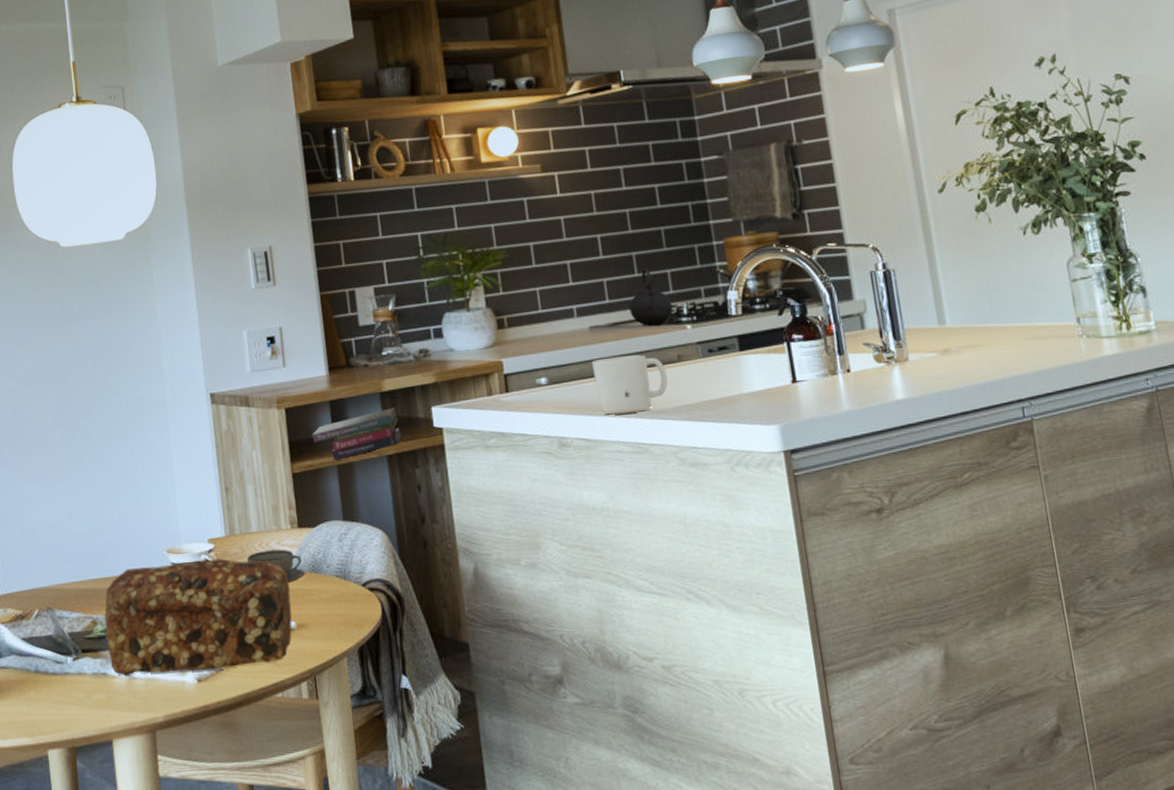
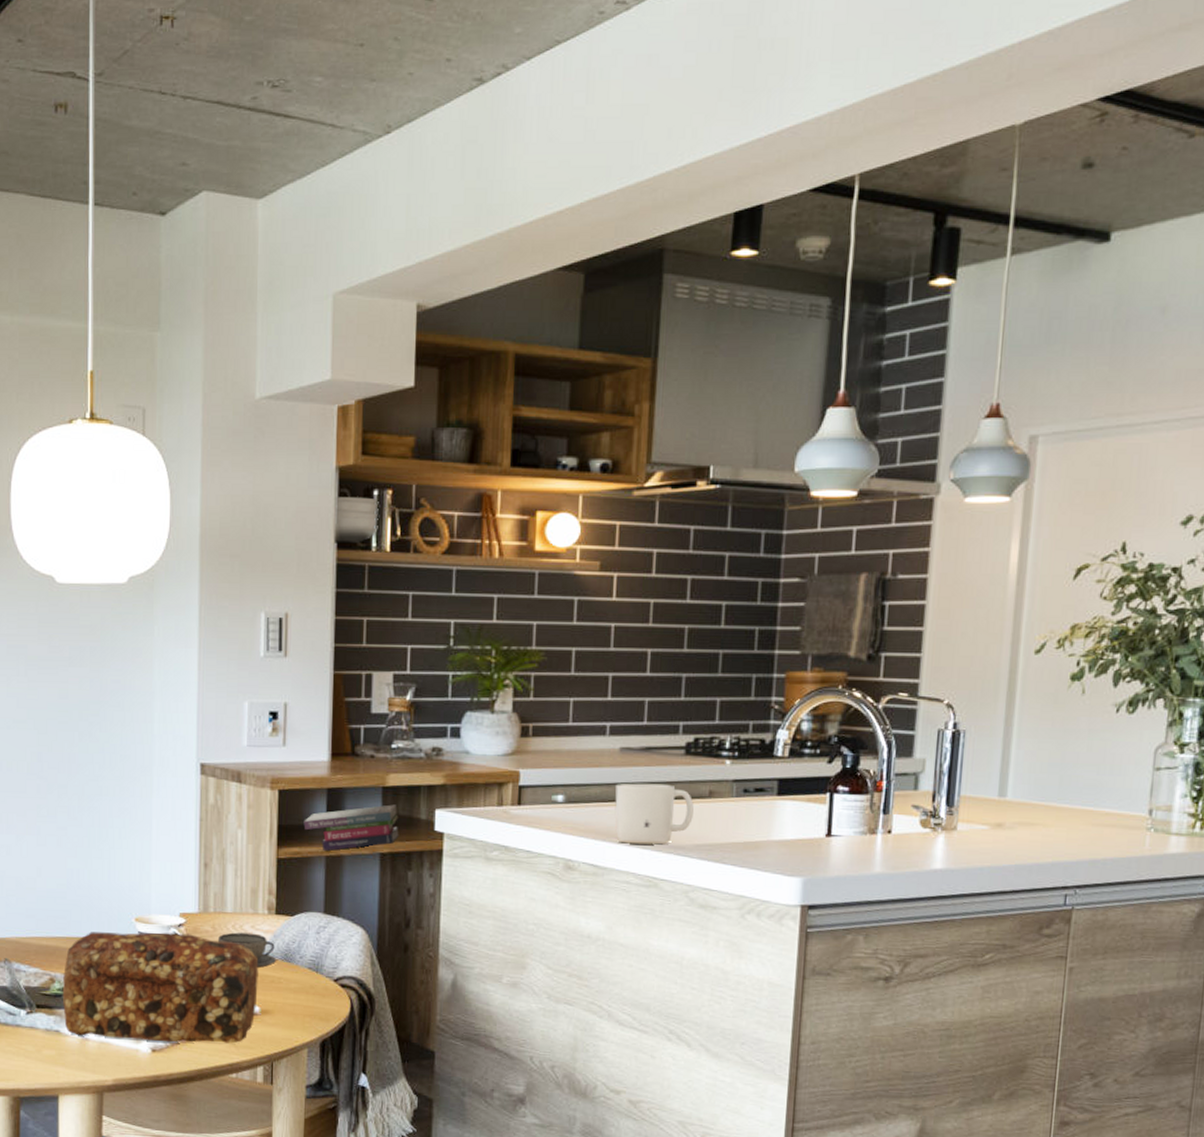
bowl: none [300,136,341,180] -> present [333,497,379,544]
kettle: present [629,269,673,326] -> none [667,693,715,756]

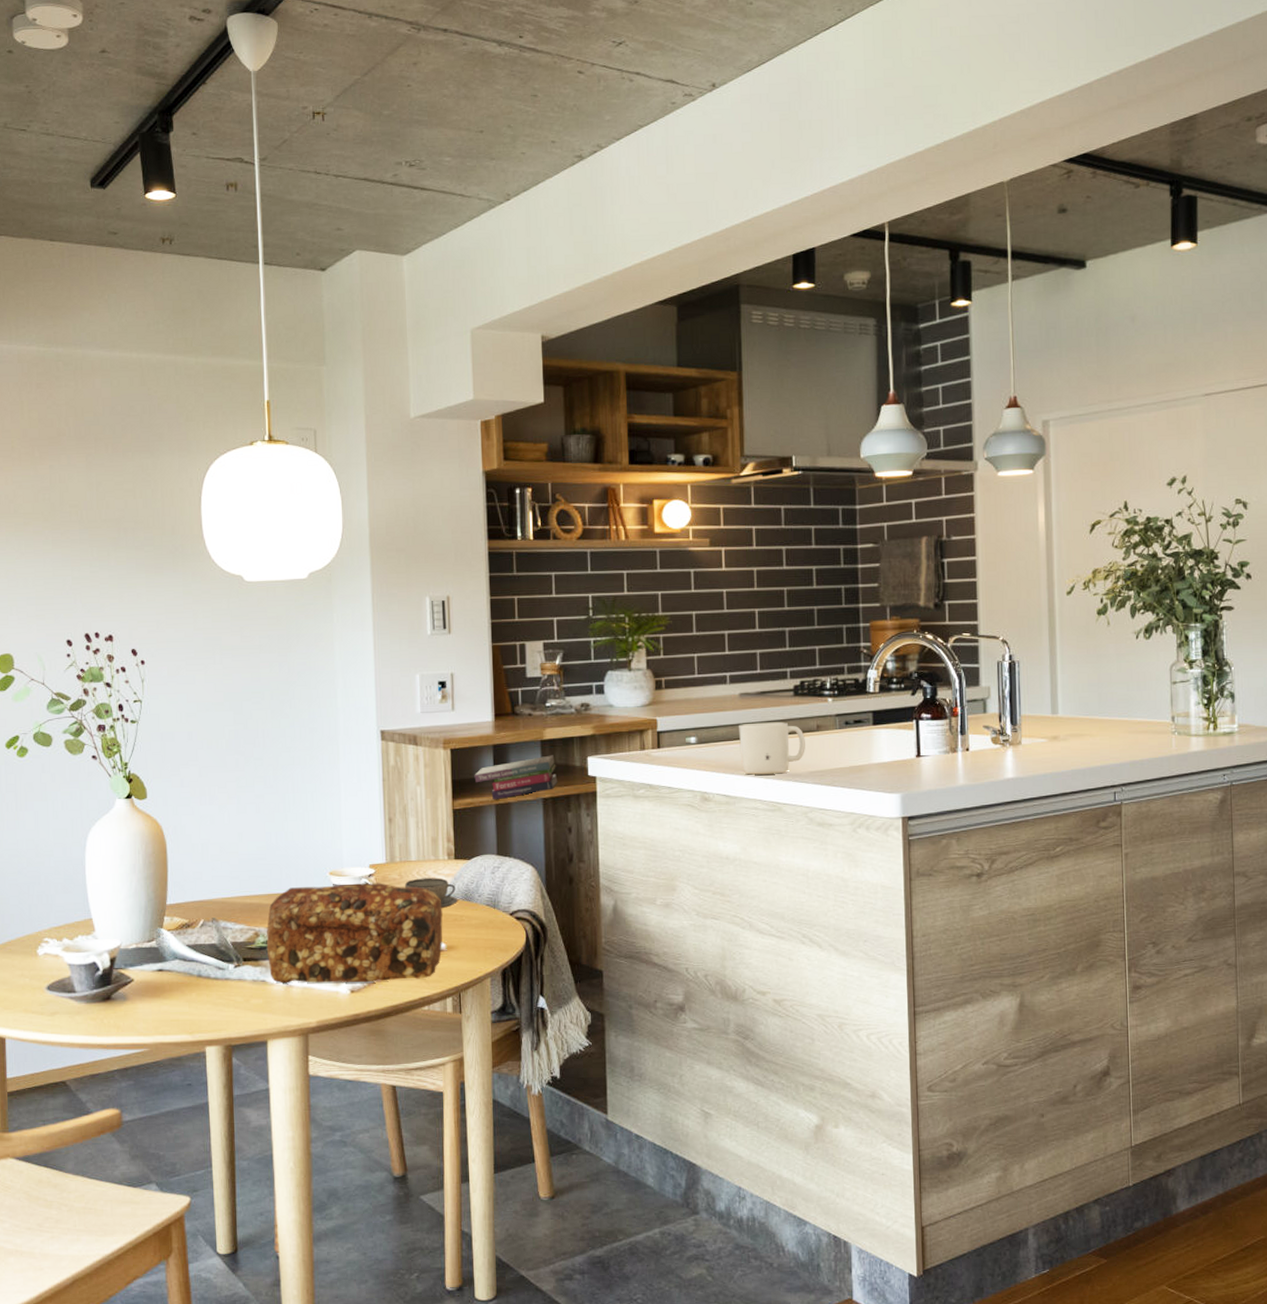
bowl: present [333,497,379,544] -> none [484,495,522,535]

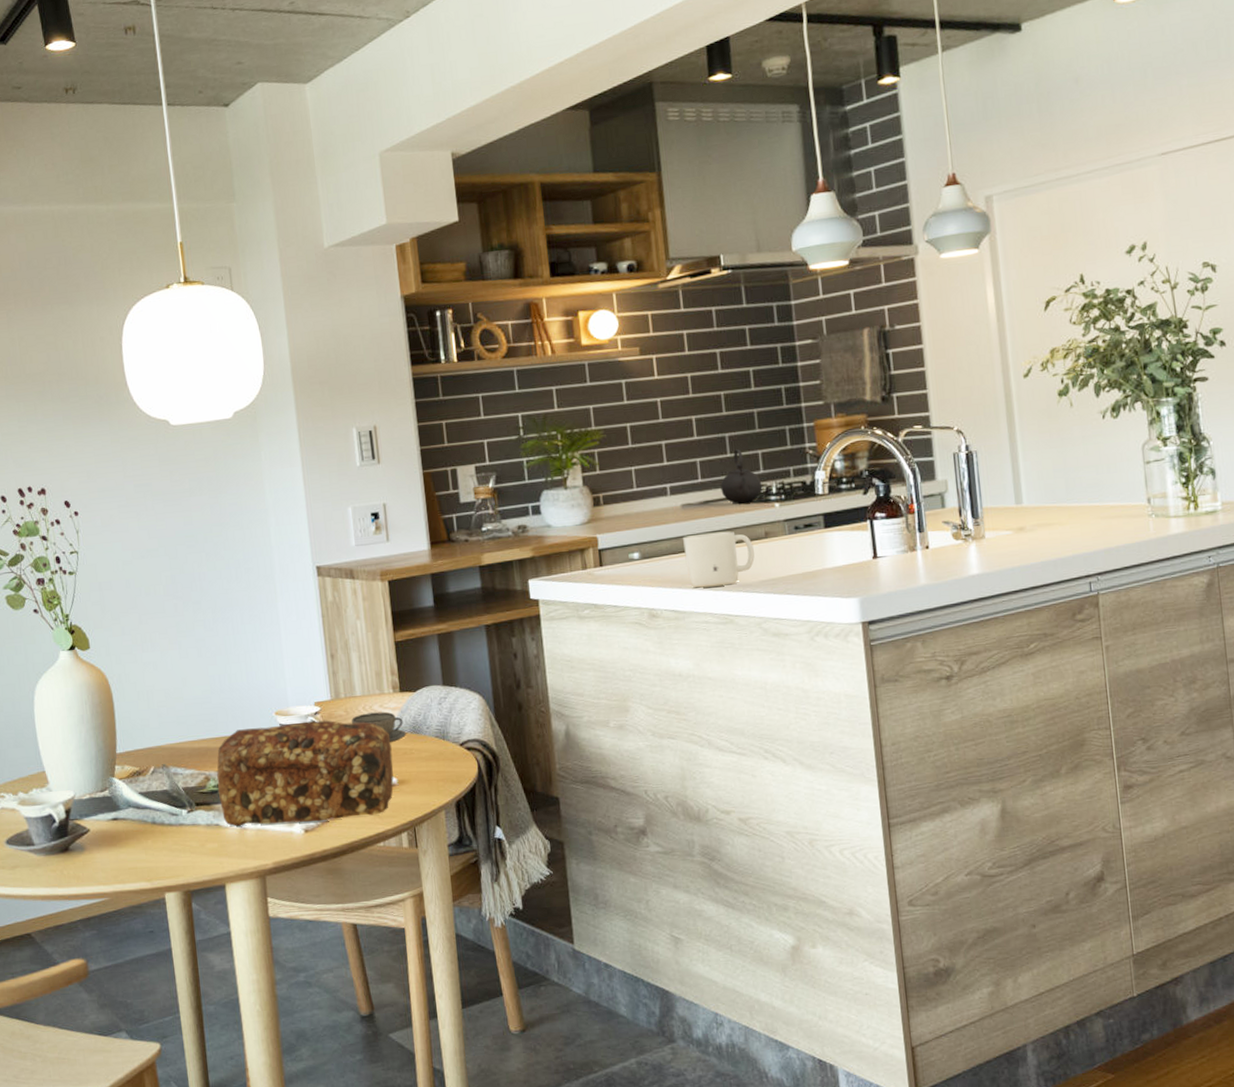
books: present [474,755,558,799] -> none [414,580,500,629]
kettle: none [778,644,817,696] -> present [720,449,762,504]

